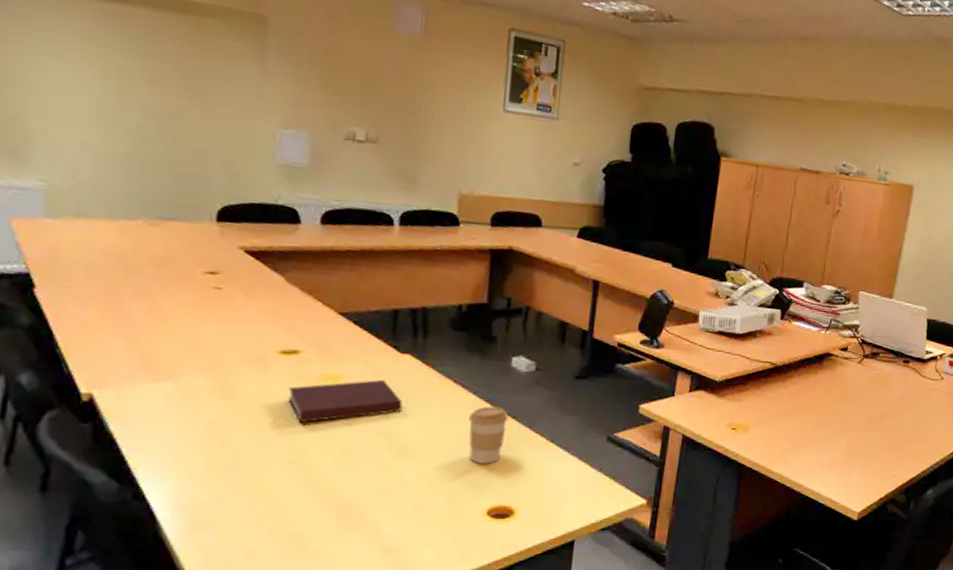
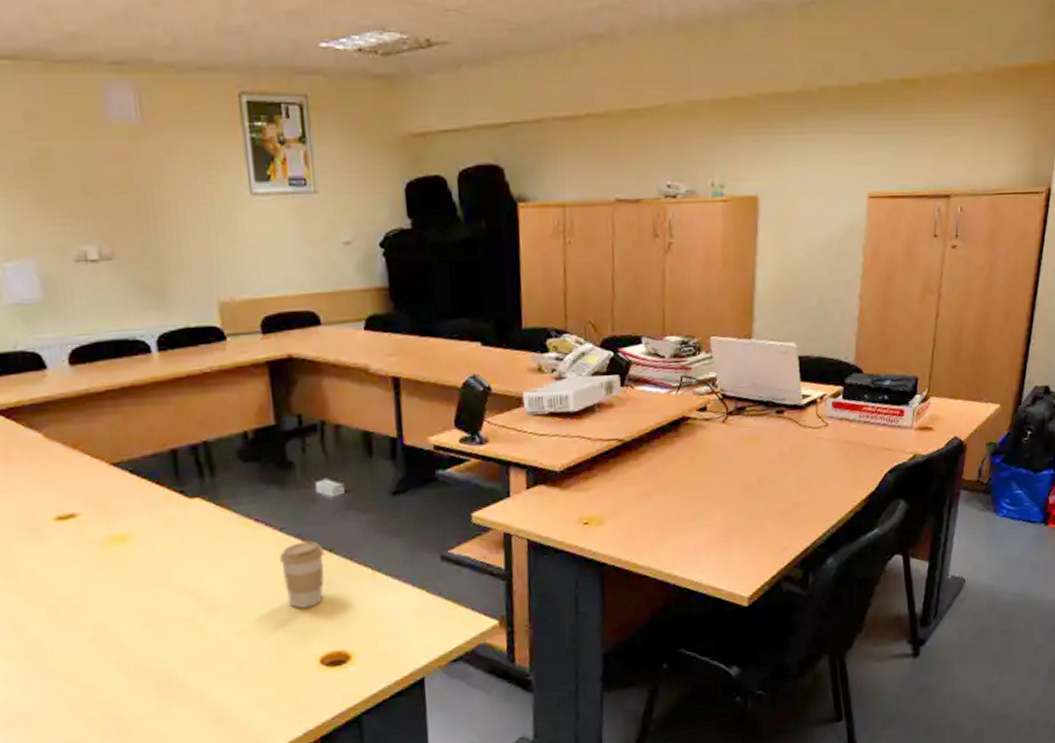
notebook: present [288,380,403,423] -> none [73,532,203,594]

